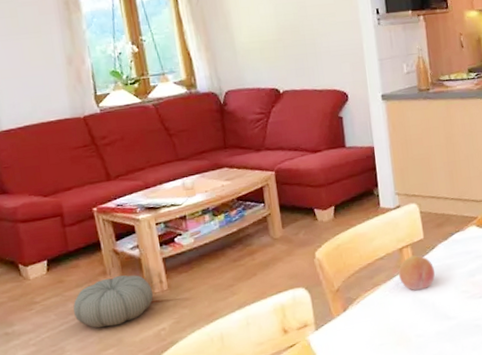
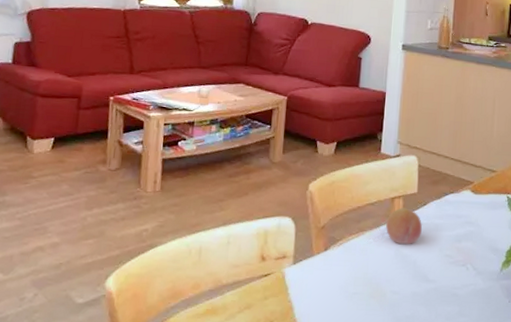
pouf: present [73,275,154,329] -> none [65,167,146,217]

